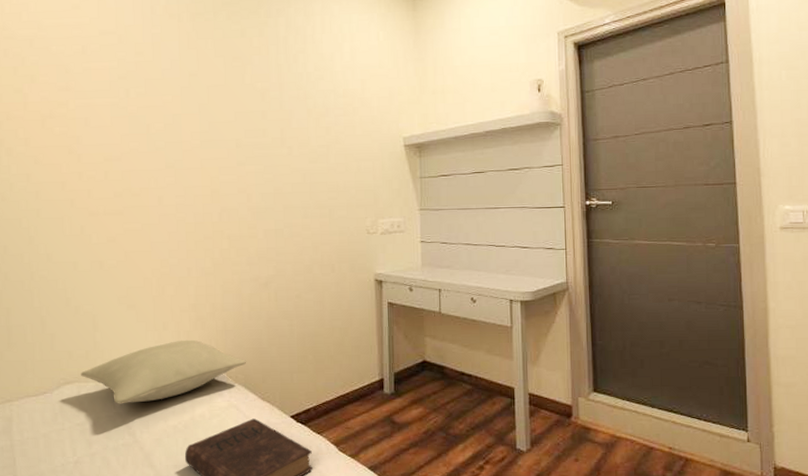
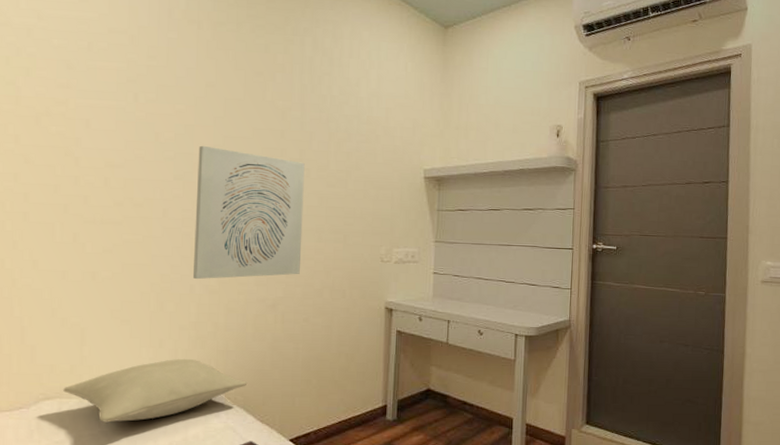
wall art: none [186,133,290,263] -> present [192,145,305,280]

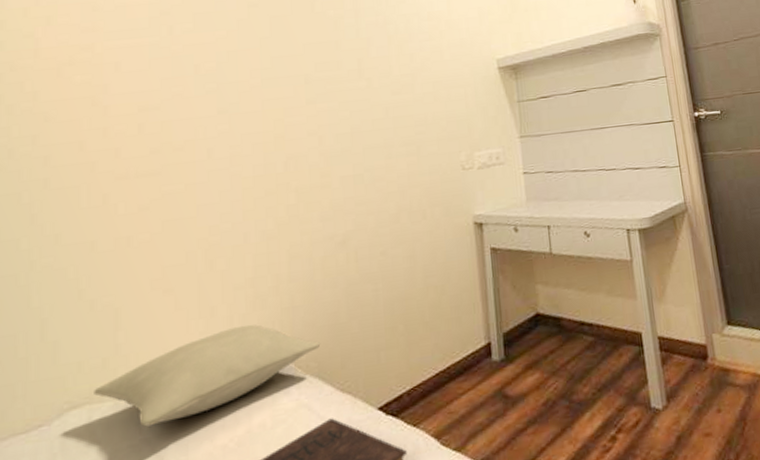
wall art: present [192,145,305,280] -> none [244,70,372,226]

